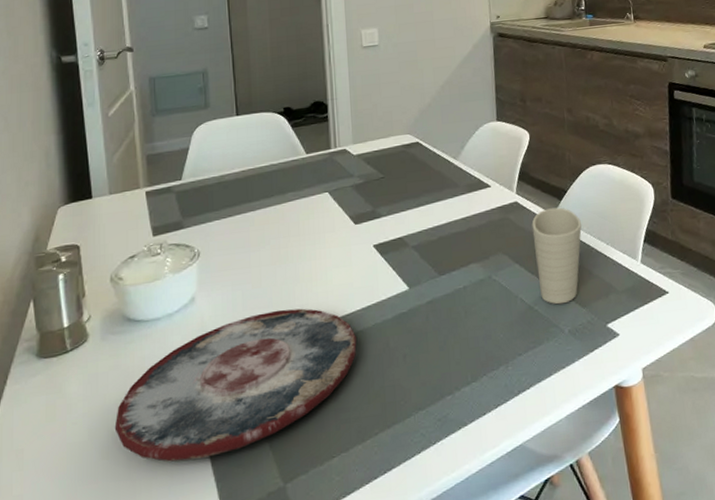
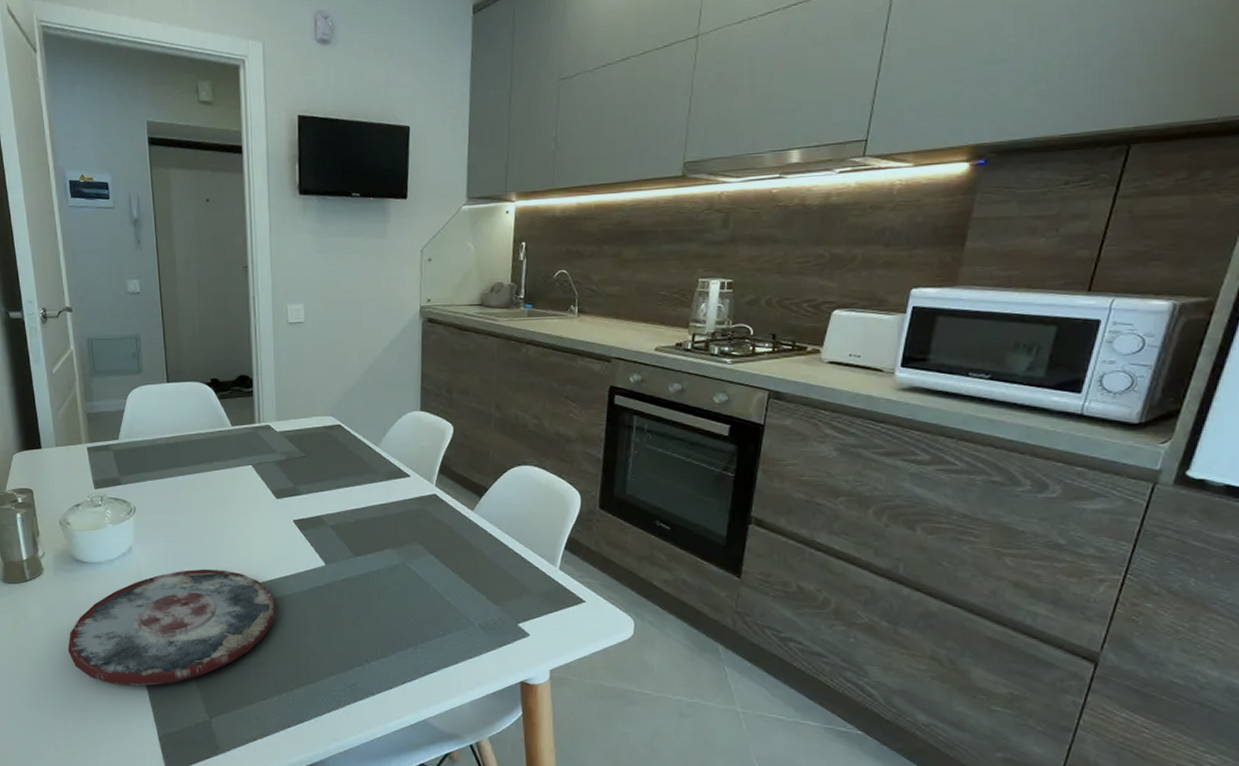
cup: present [531,207,582,305] -> none [449,504,500,599]

